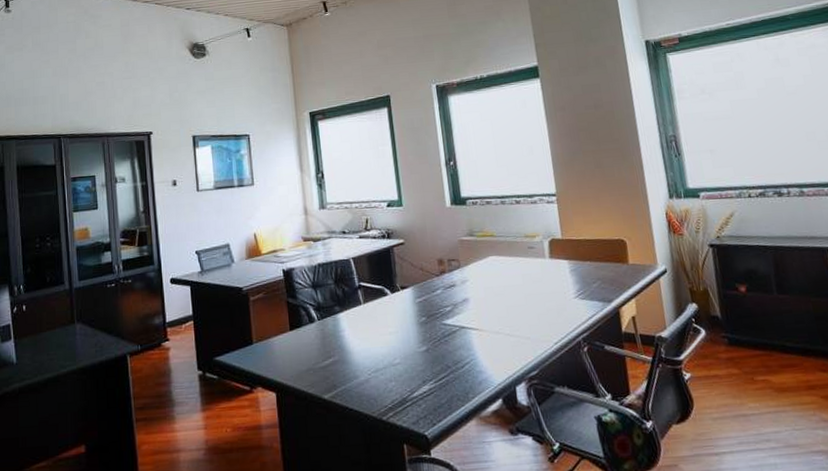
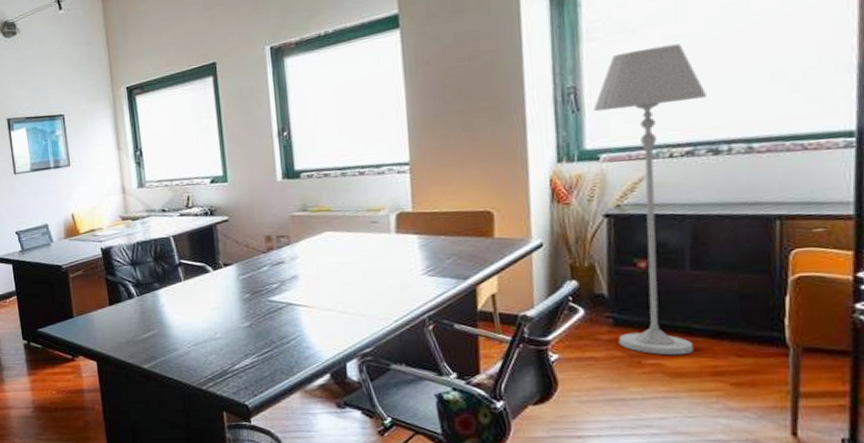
floor lamp: none [690,106,791,372] -> present [594,43,706,356]

